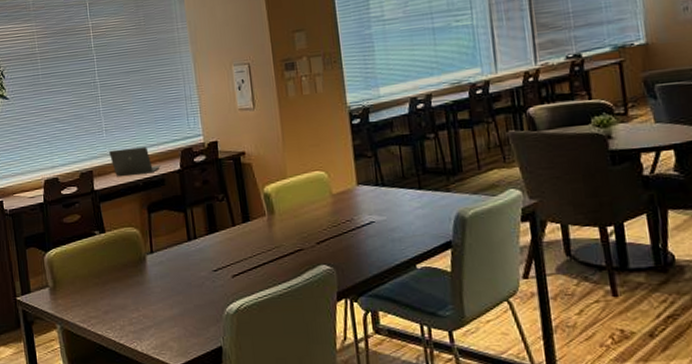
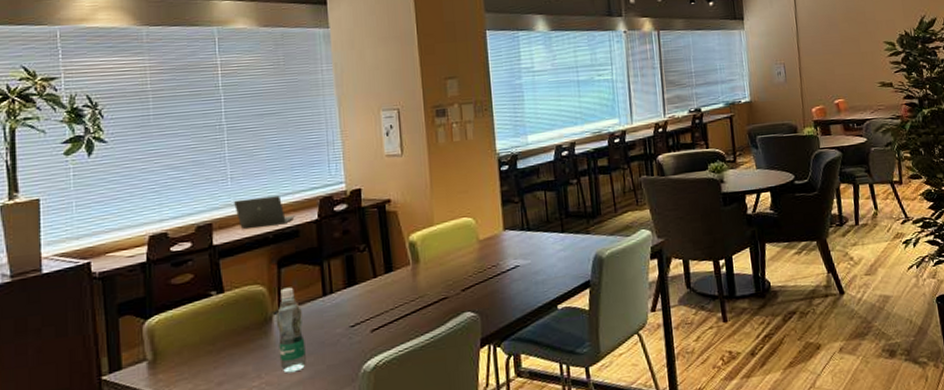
bottle: none [148,231,176,309] -> present [276,287,306,373]

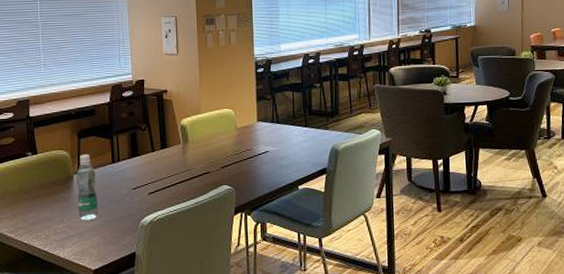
laptop: present [234,195,295,229] -> none [46,81,92,105]

